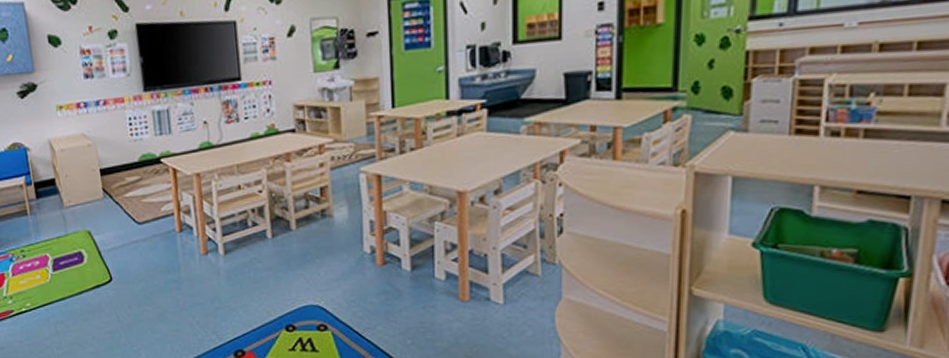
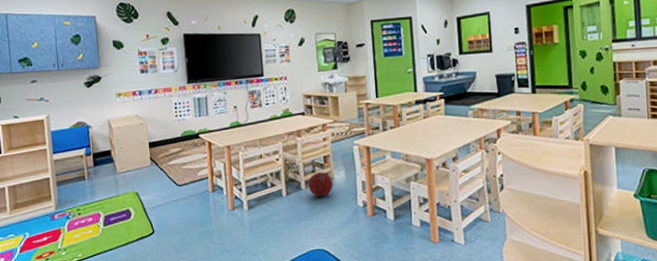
ball: none [299,207,333,240] -> present [308,171,334,197]

